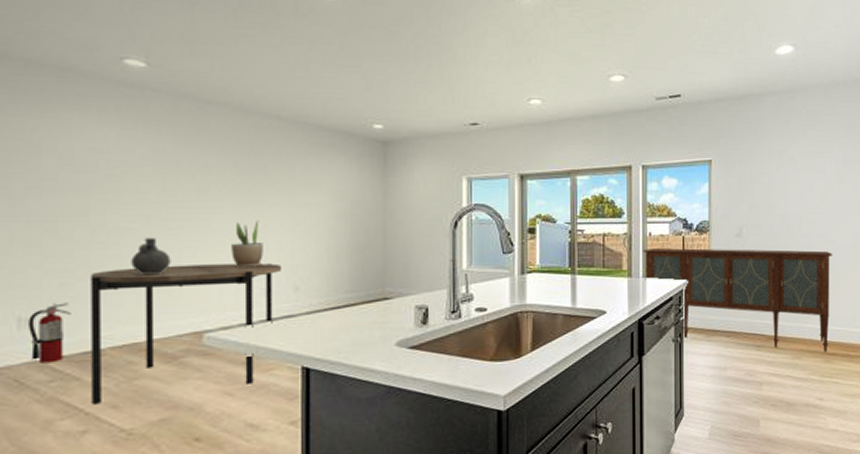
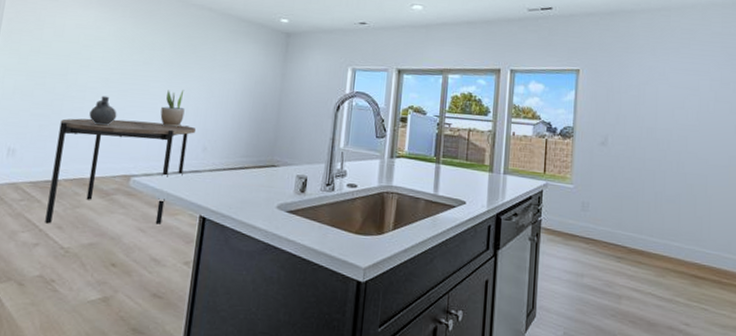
fire extinguisher: present [29,303,71,363] -> none [11,139,43,186]
sideboard: present [642,248,833,352] -> none [505,147,705,275]

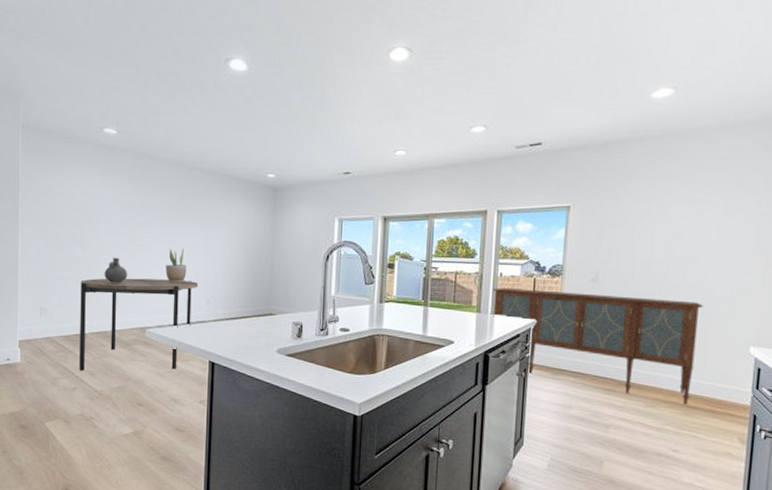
sideboard: none [505,147,705,275] -> present [492,288,703,405]

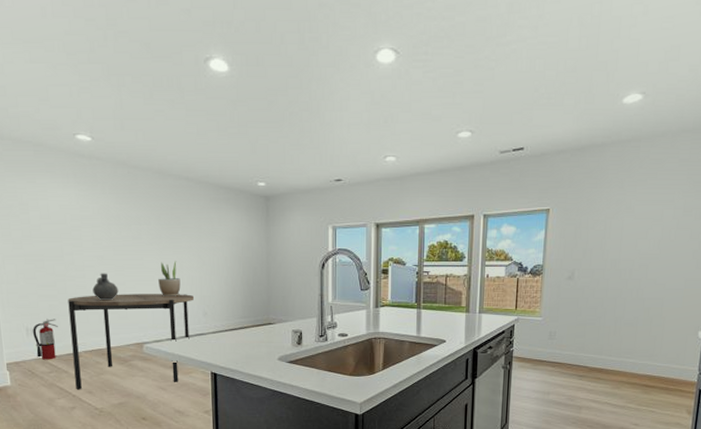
fire extinguisher: none [46,299,69,340] -> present [33,319,58,360]
sideboard: present [492,288,703,405] -> none [479,288,662,384]

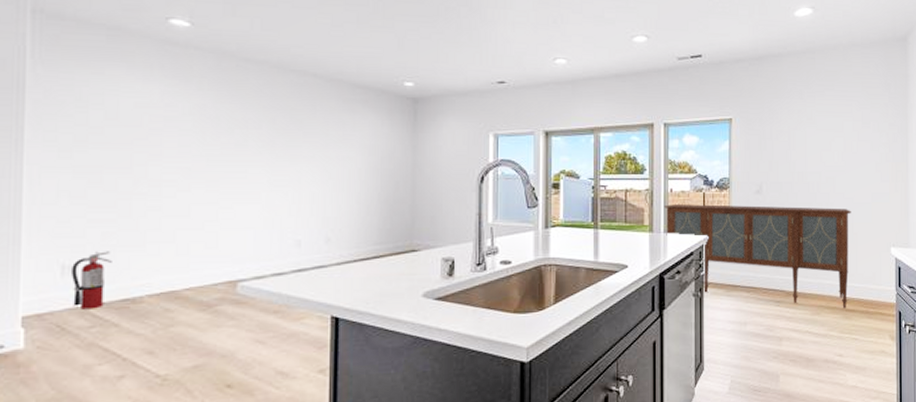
dining table: present [68,294,194,390] -> none [129,215,313,351]
ceramic jug: present [92,273,119,301] -> none [171,189,209,226]
potted plant: present [158,261,181,298] -> none [266,174,297,220]
sideboard: none [479,288,662,384] -> present [663,204,851,309]

